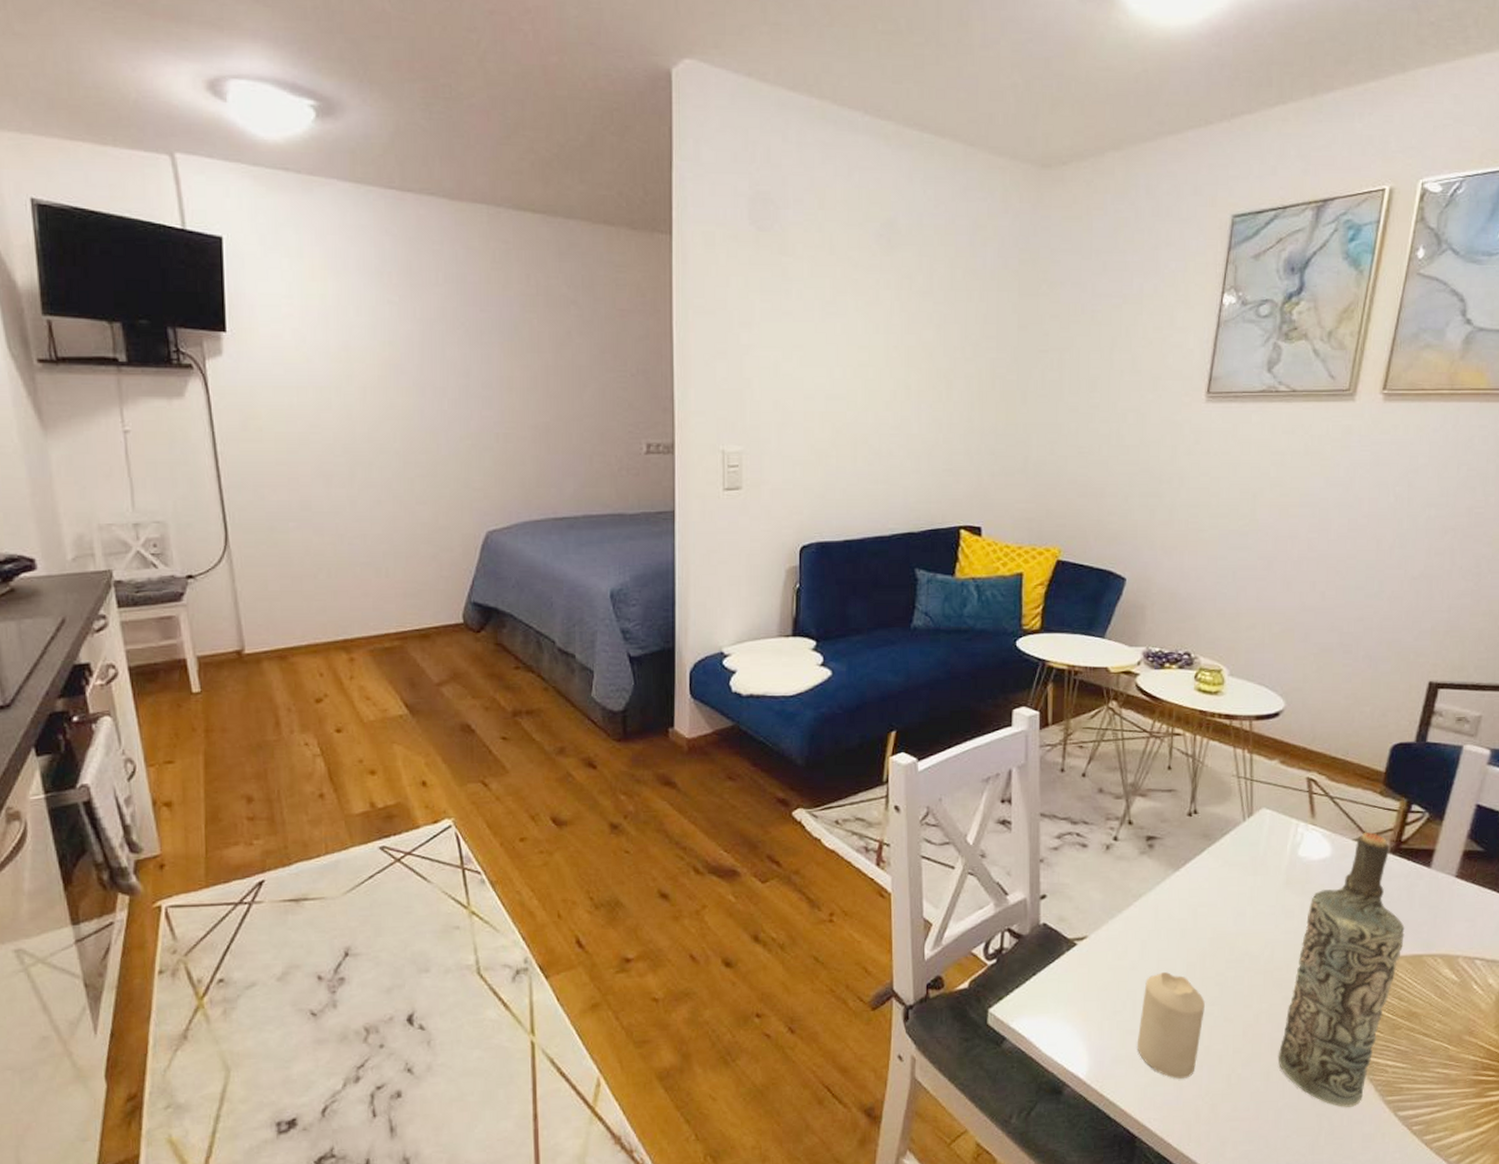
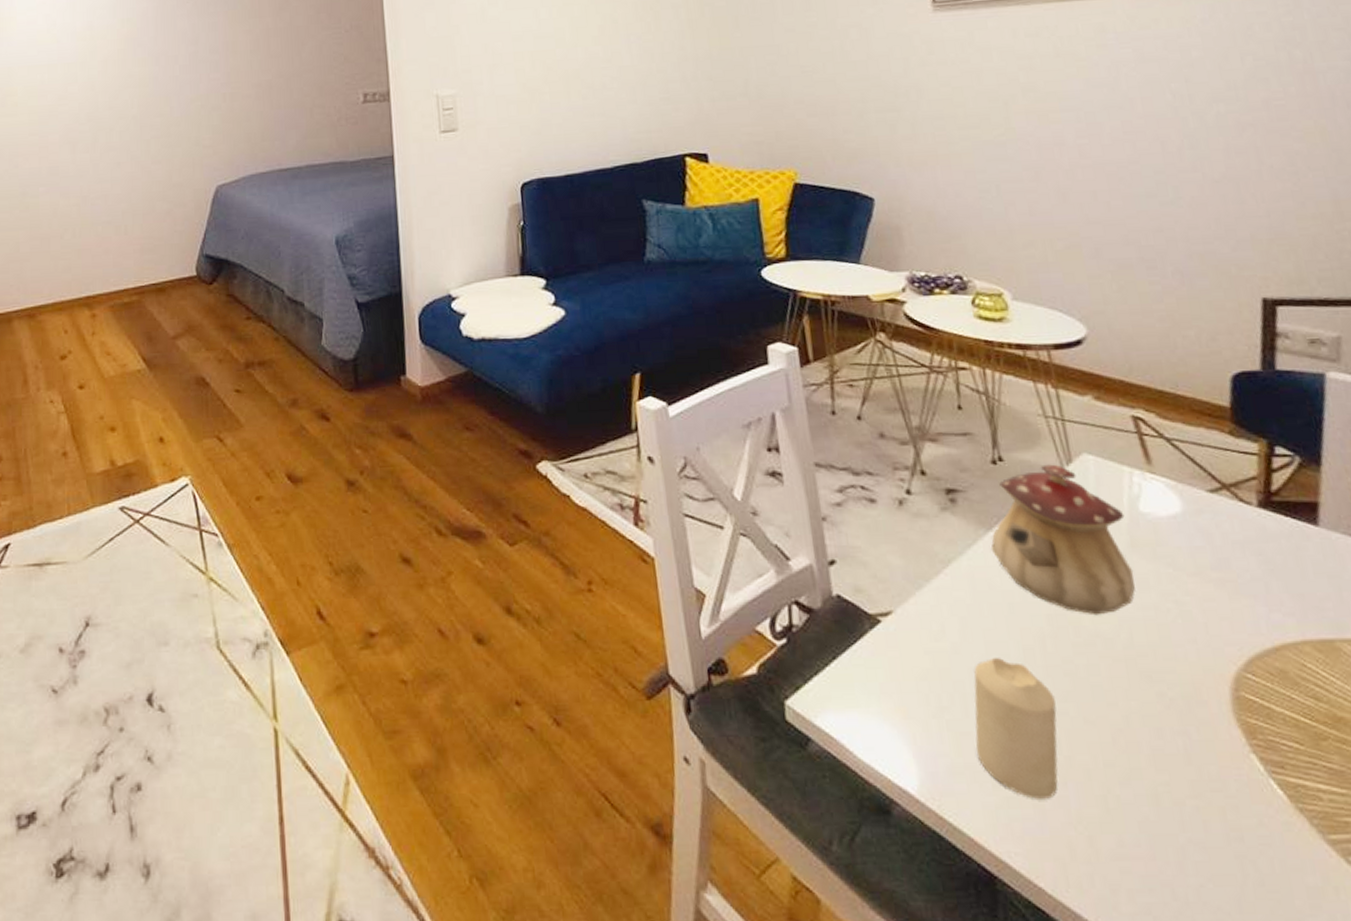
teapot: none [1175,817,1286,938] -> present [990,464,1135,616]
bottle: present [1277,833,1405,1107] -> none [1165,482,1305,847]

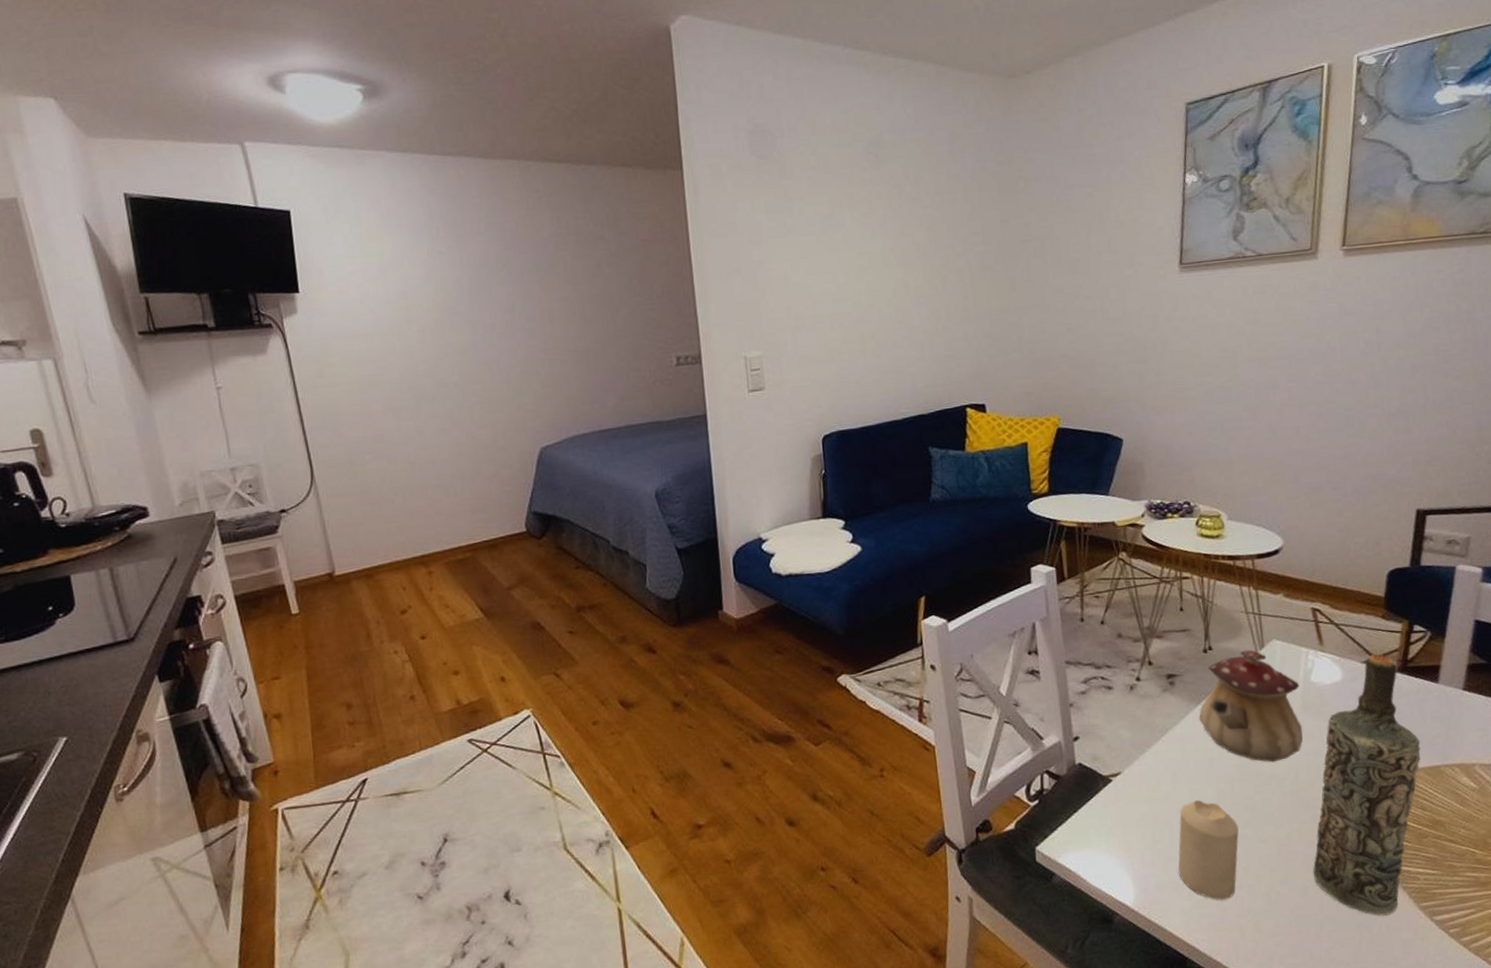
bottle: none [1165,482,1305,847] -> present [1313,654,1421,916]

